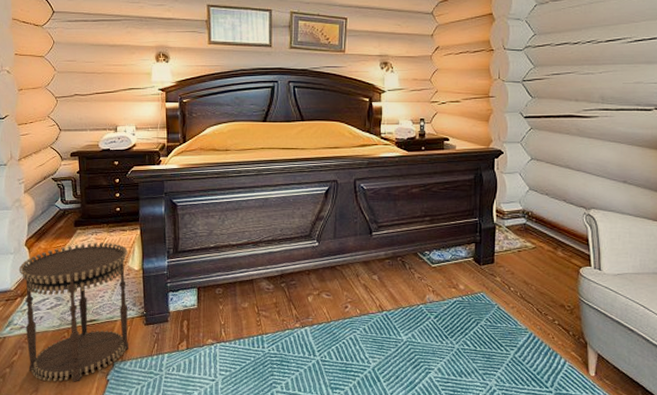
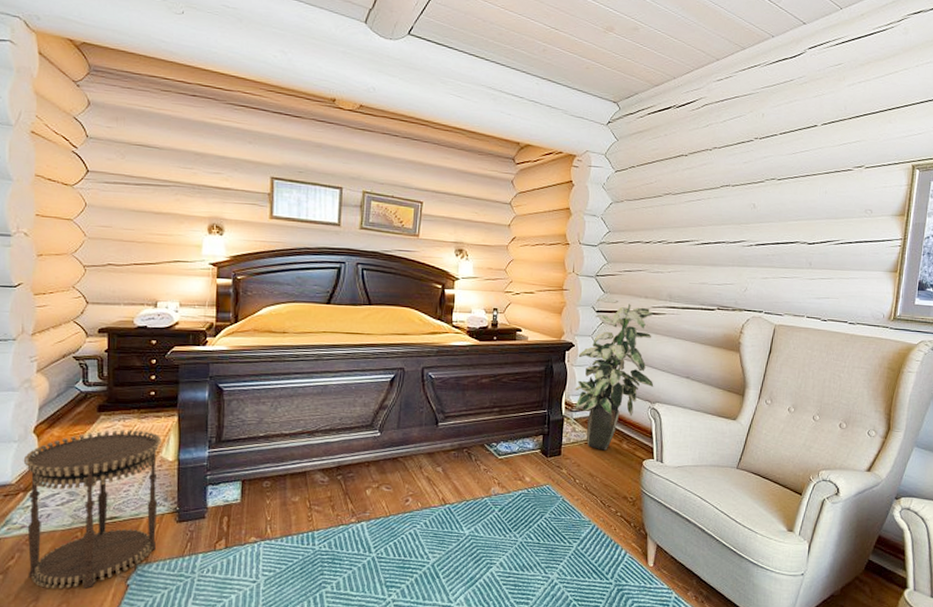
indoor plant: none [506,103,589,258] -> present [575,297,654,451]

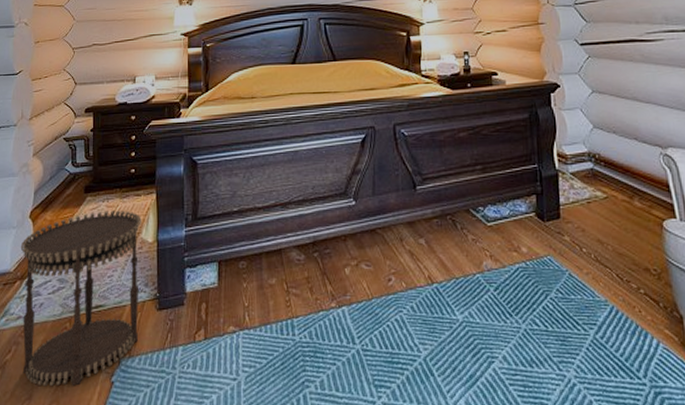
indoor plant: present [575,297,654,451] -> none [565,27,663,210]

